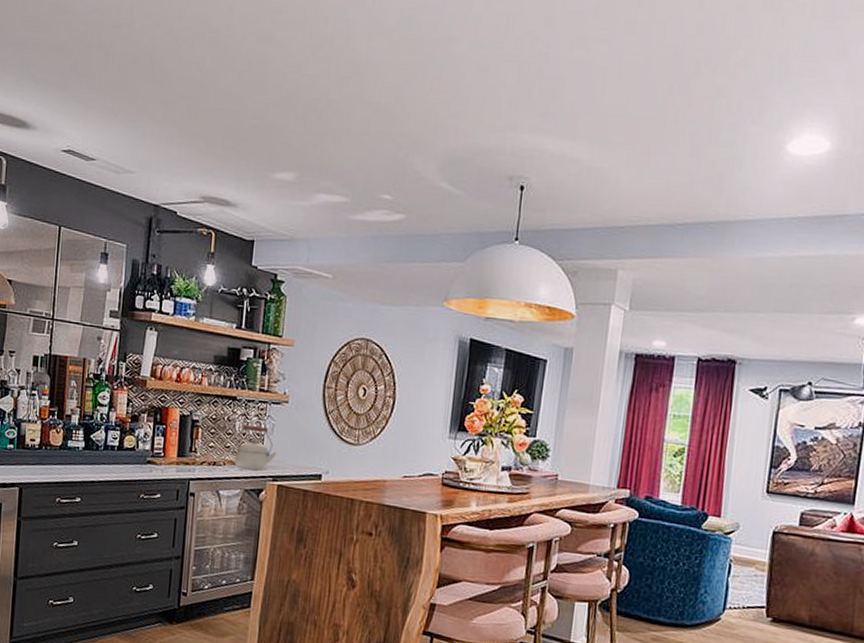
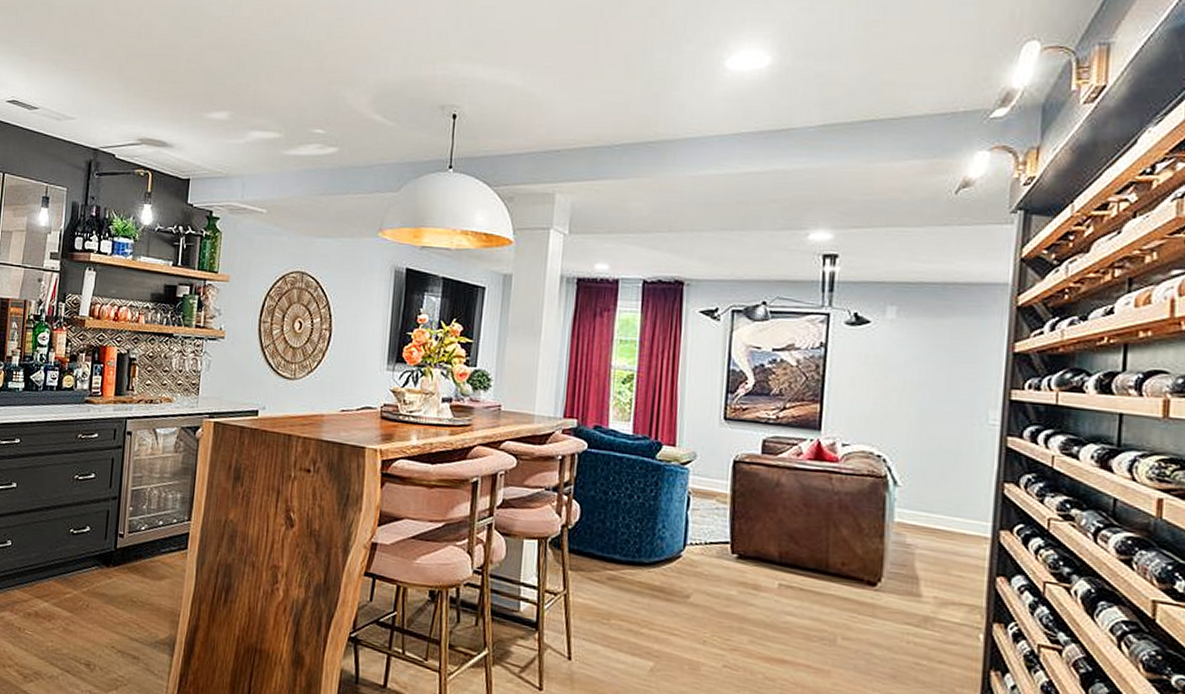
kettle: present [235,424,278,471] -> none [171,361,214,408]

